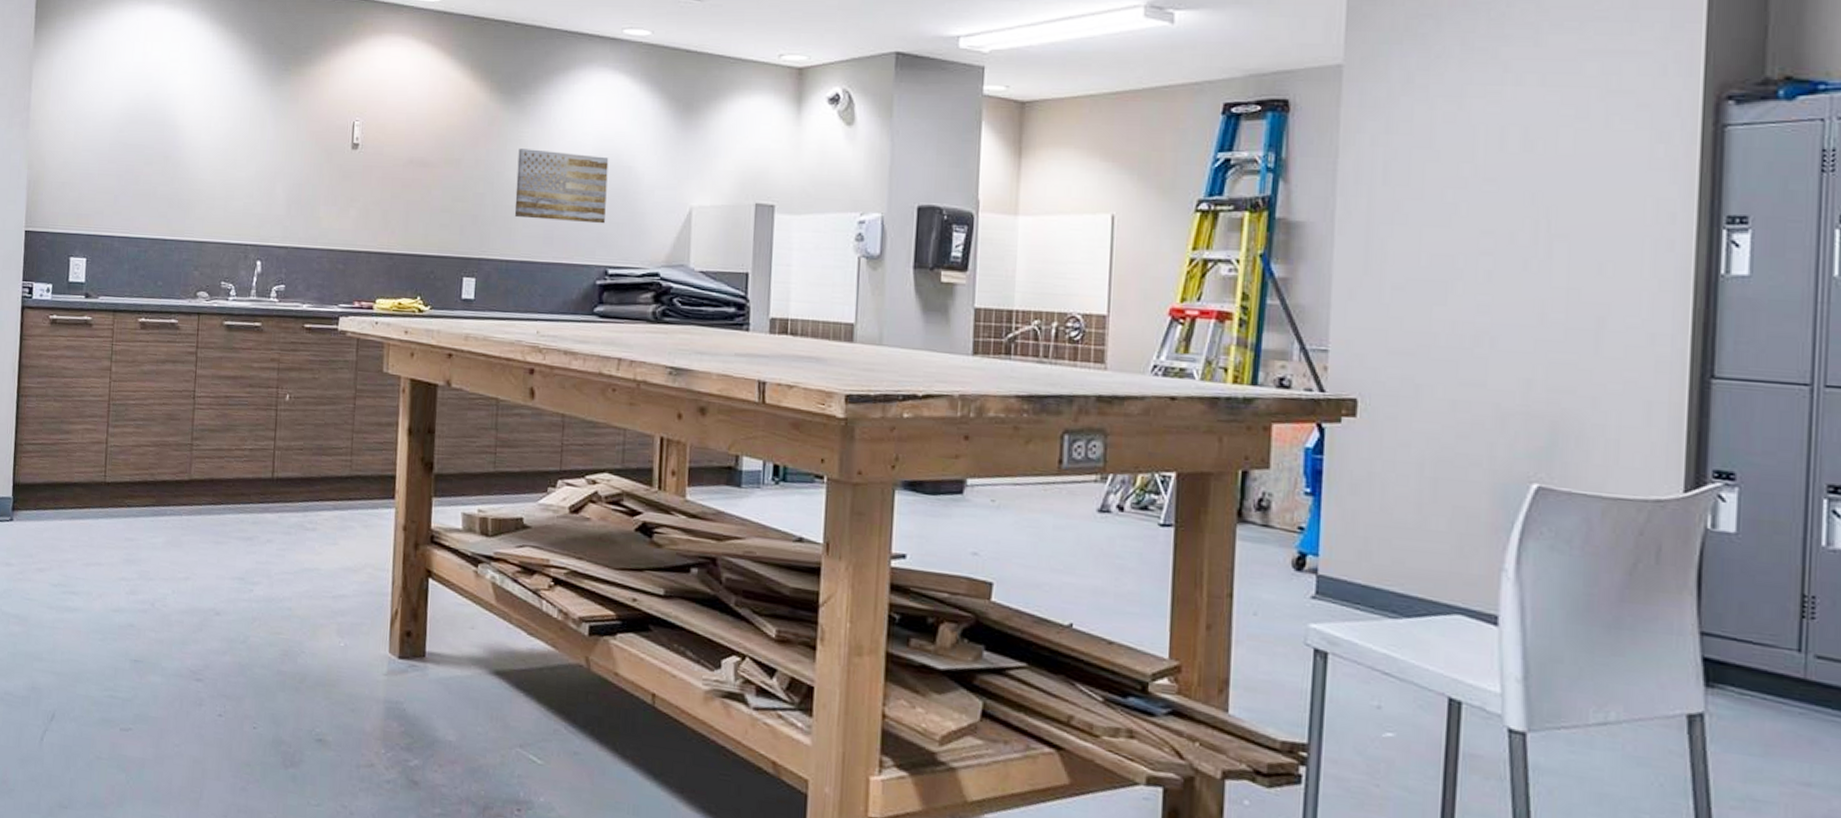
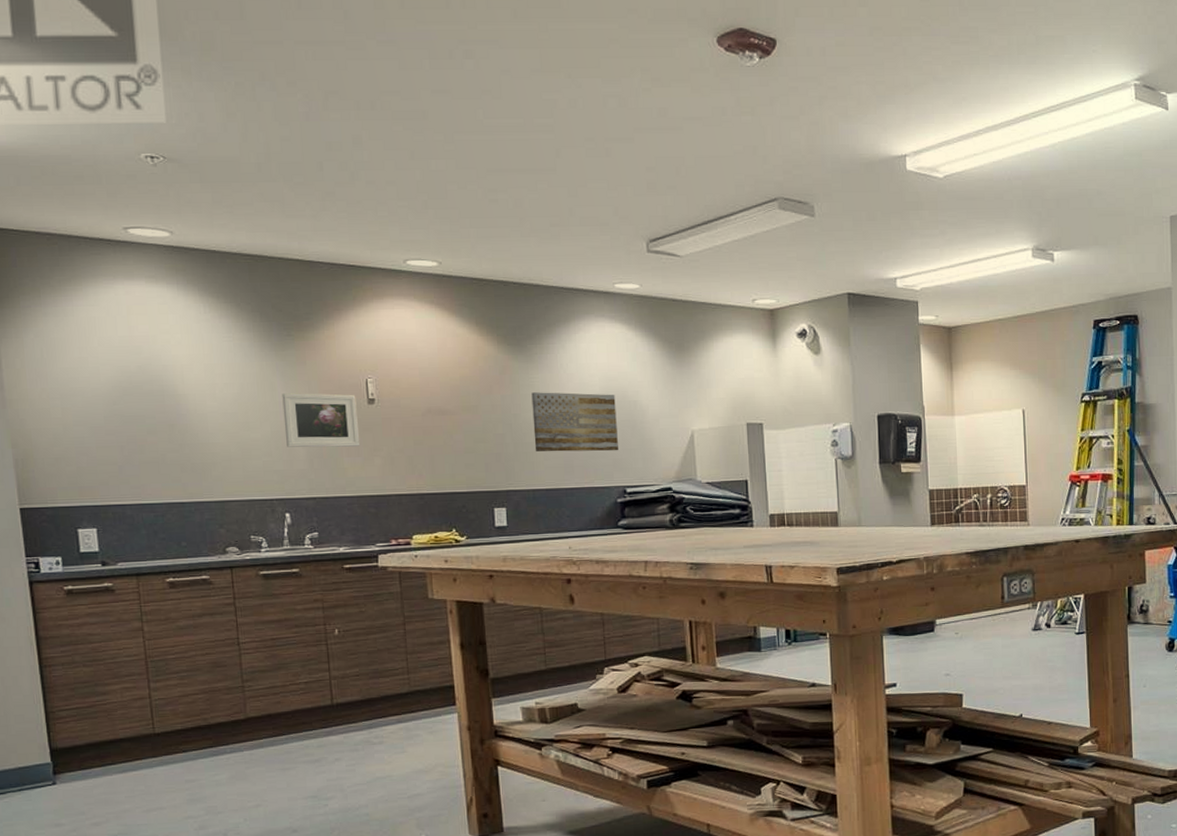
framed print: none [268,131,341,195] -> present [282,393,361,448]

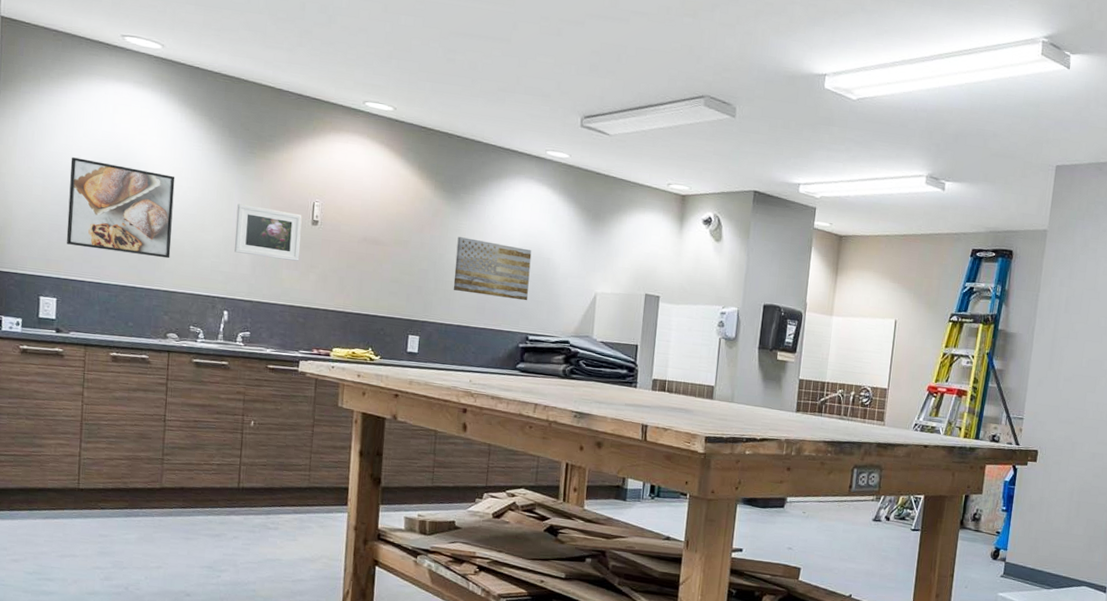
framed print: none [88,370,216,468] -> present [66,157,175,259]

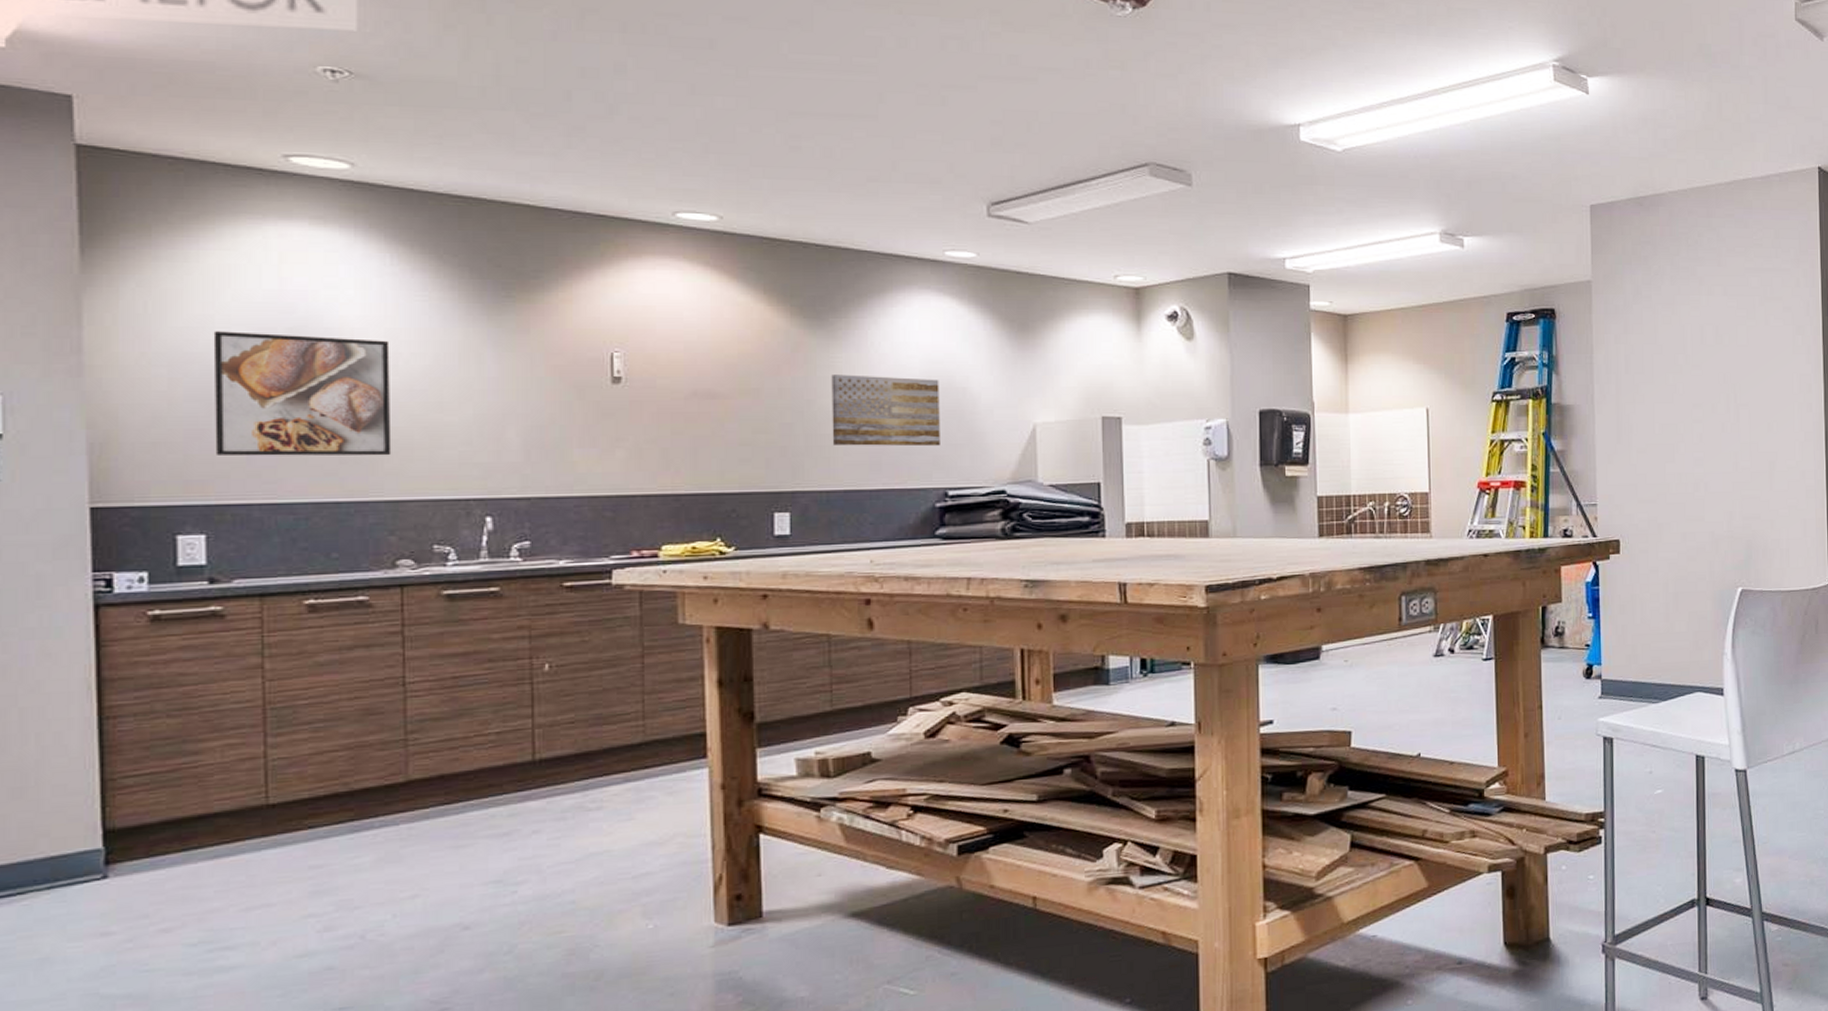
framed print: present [234,204,302,261] -> none [493,368,598,436]

